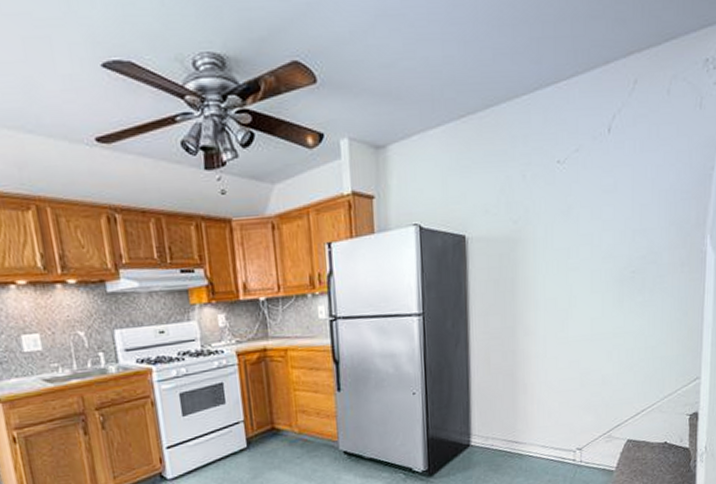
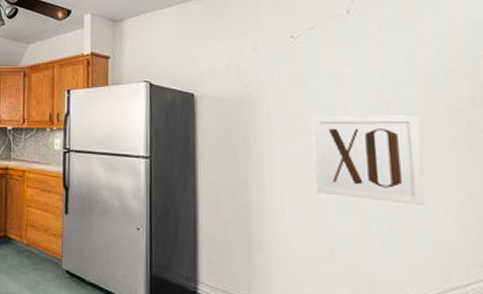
wall art: none [572,241,657,330] -> present [312,115,426,205]

